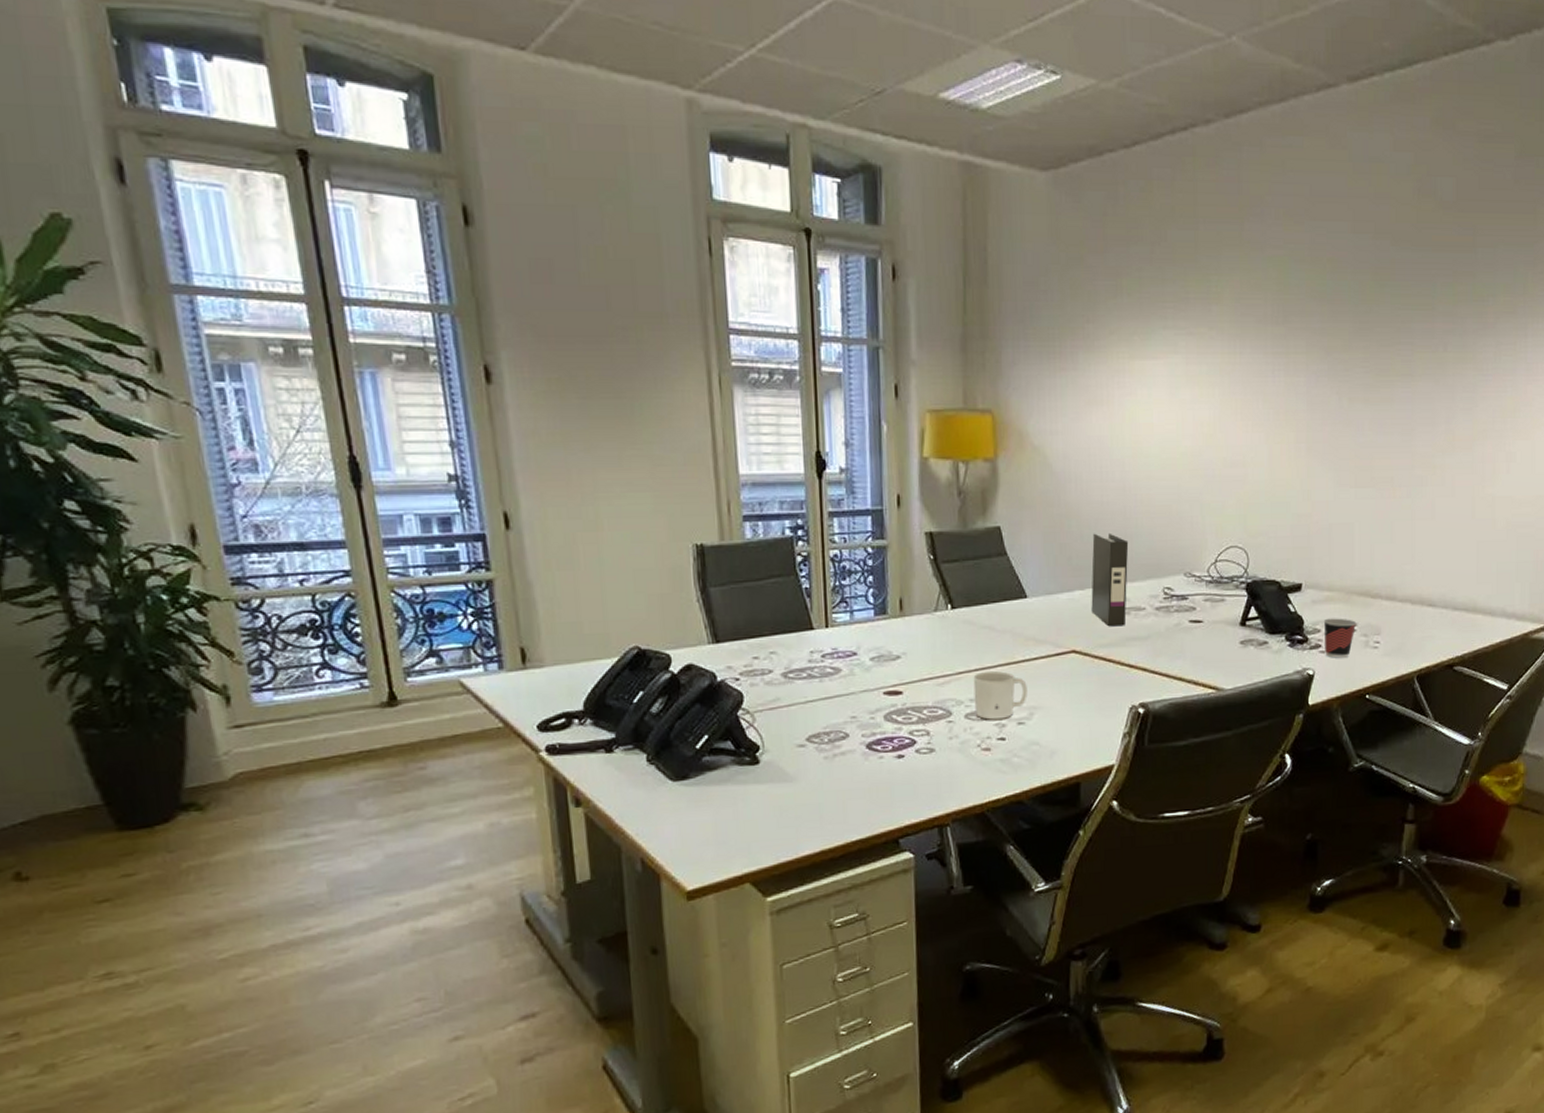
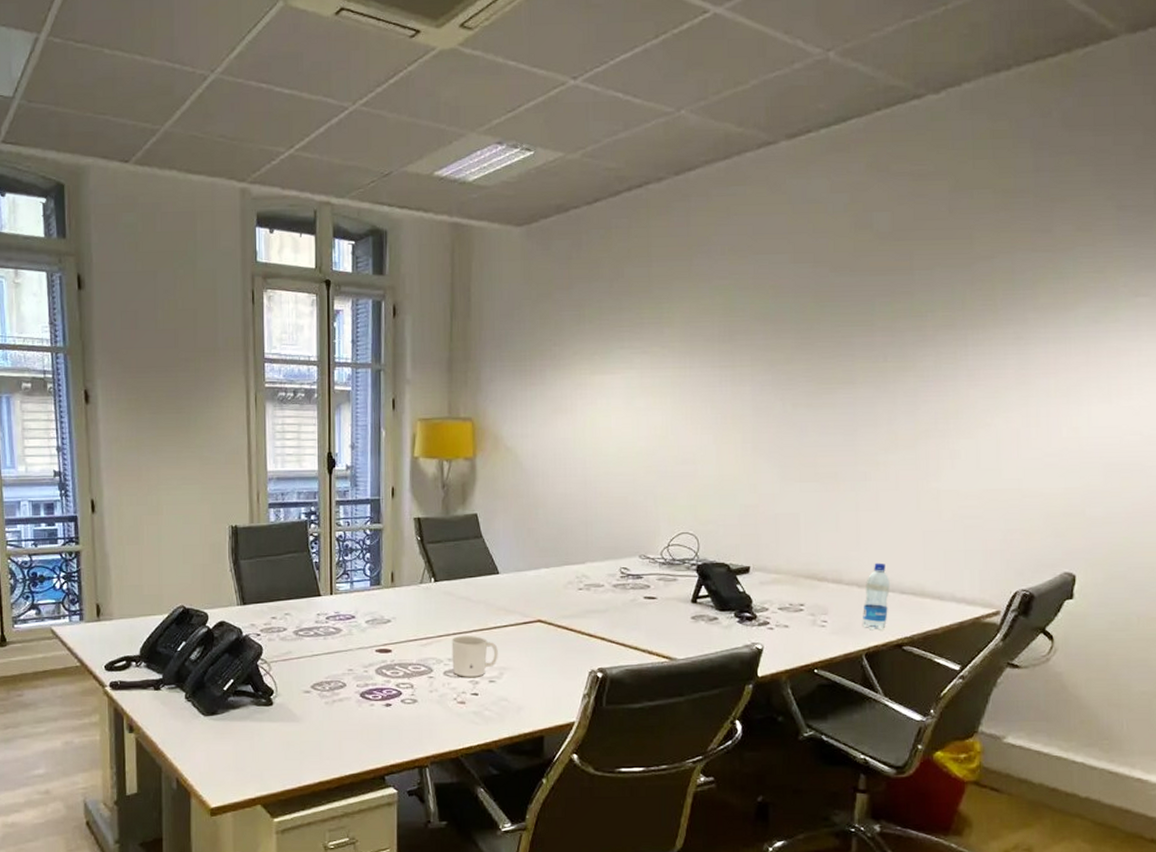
binder: present [1091,532,1129,627] -> none [555,520,589,601]
cup: present [1323,618,1357,658] -> none [771,598,804,635]
bottle: none [1414,576,1443,651] -> present [862,562,890,631]

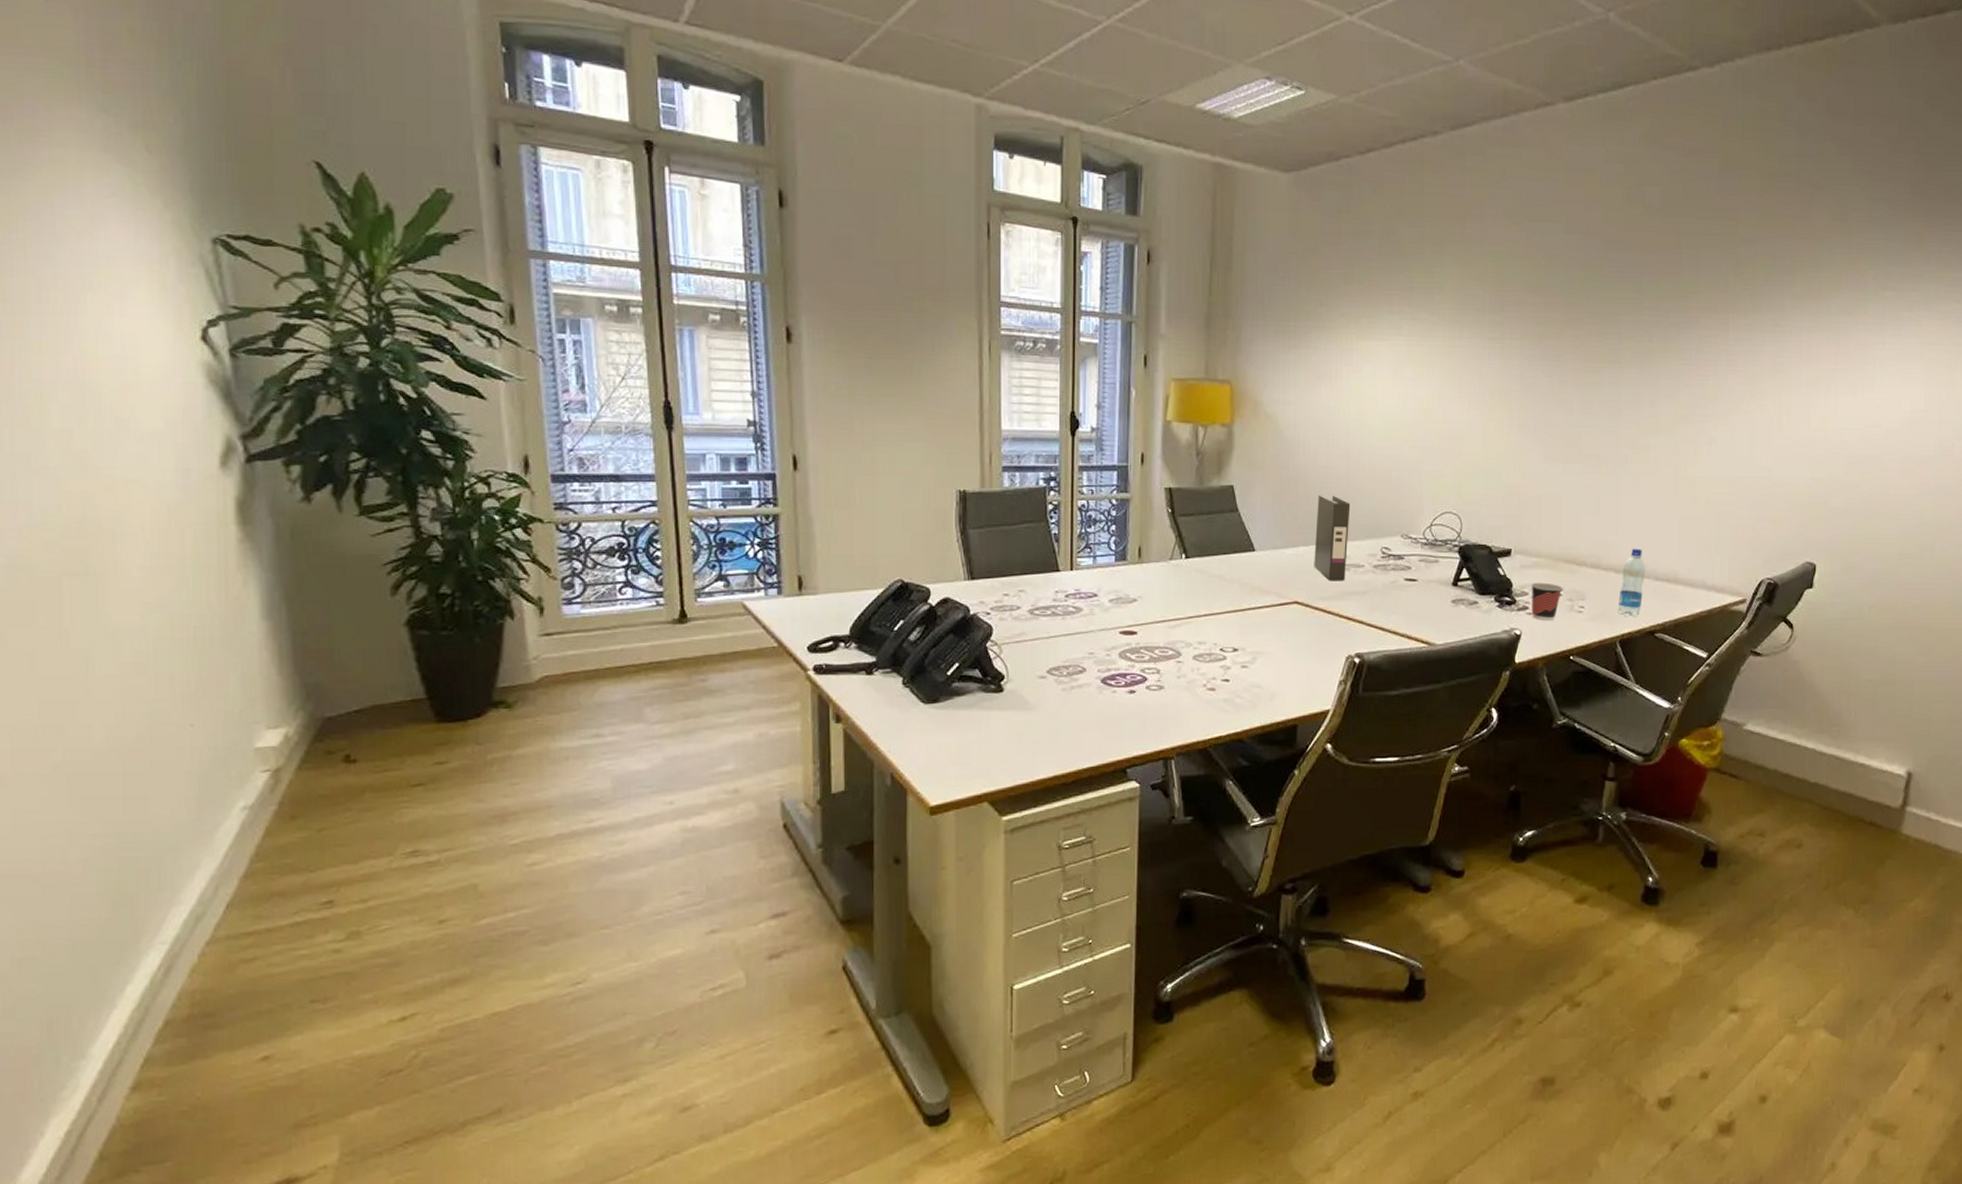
mug: present [451,636,498,678] -> none [1202,618,1252,663]
binder: none [555,520,589,601] -> present [1314,495,1351,581]
cup: none [771,598,804,635] -> present [1531,583,1563,620]

